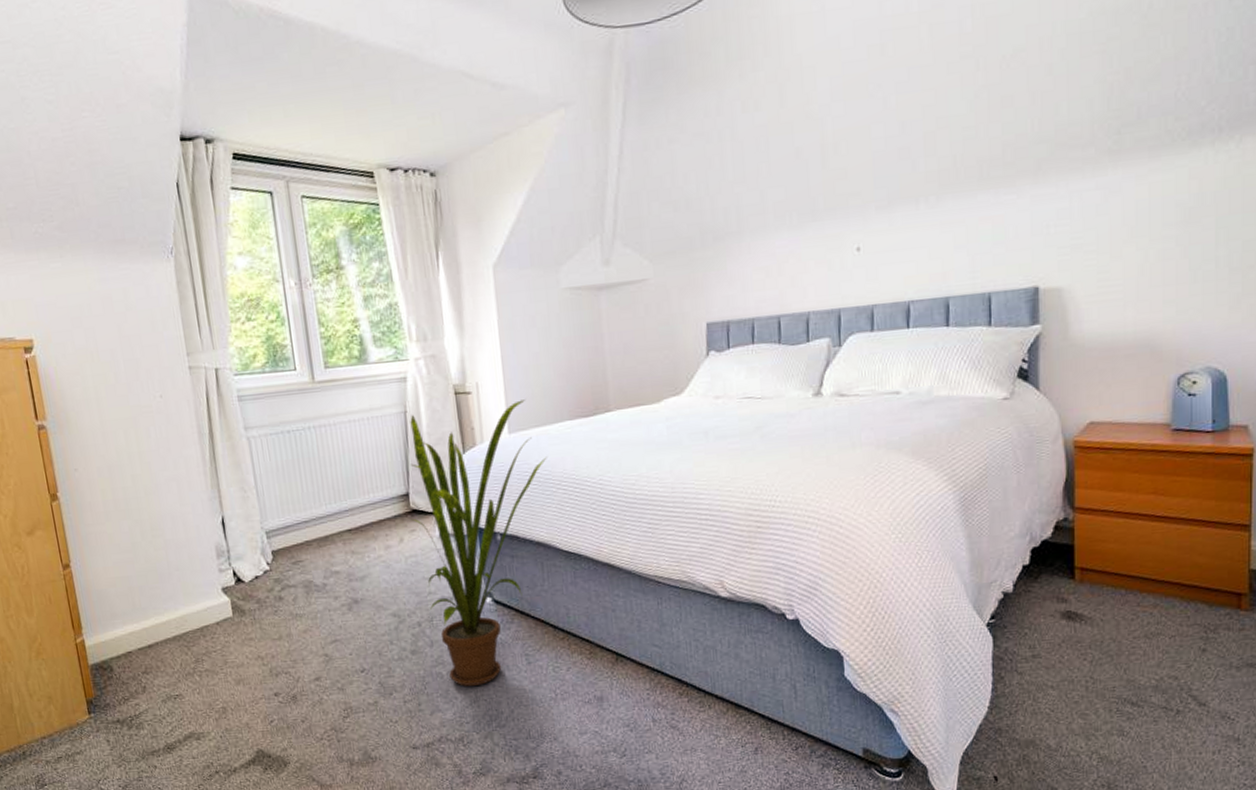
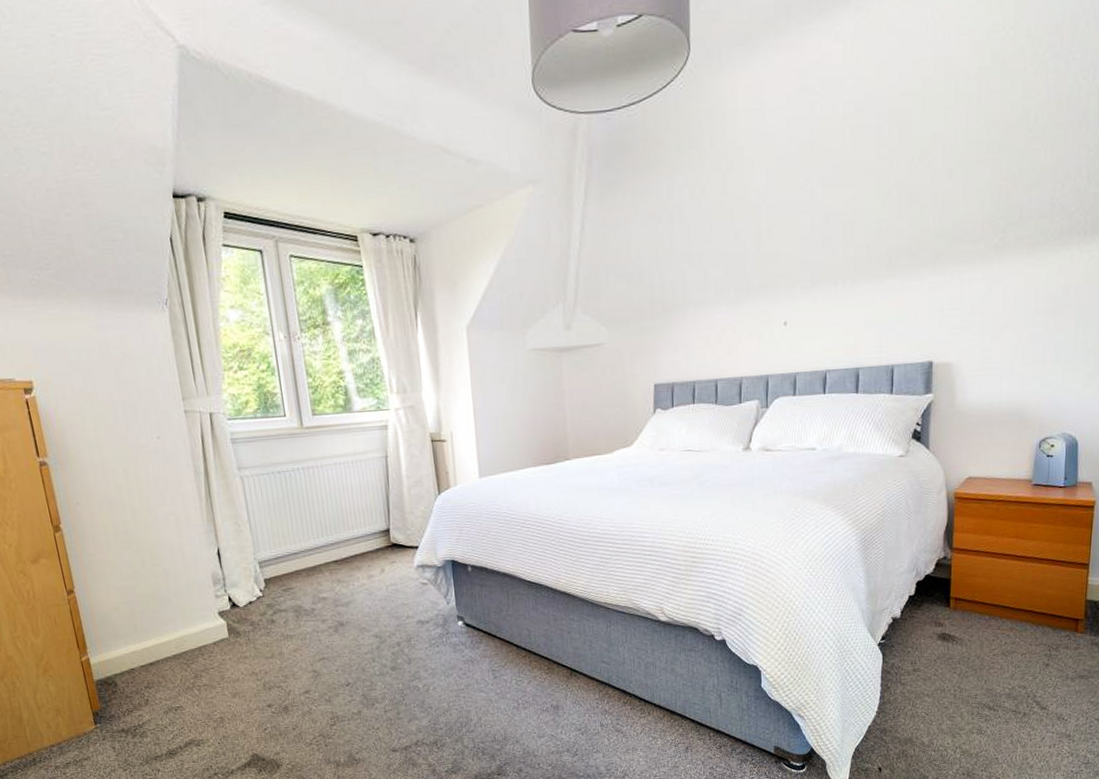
house plant: present [410,400,547,686] -> none [391,448,513,698]

